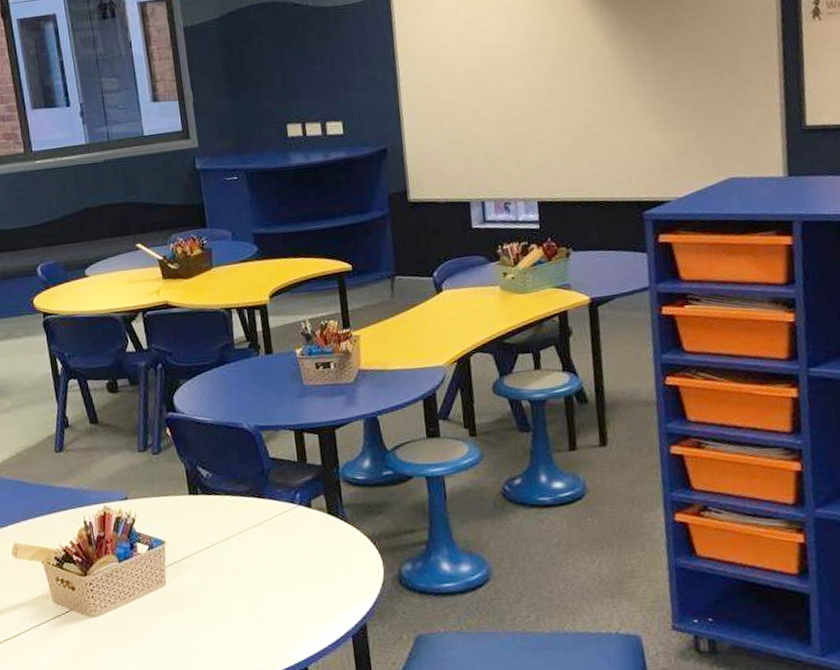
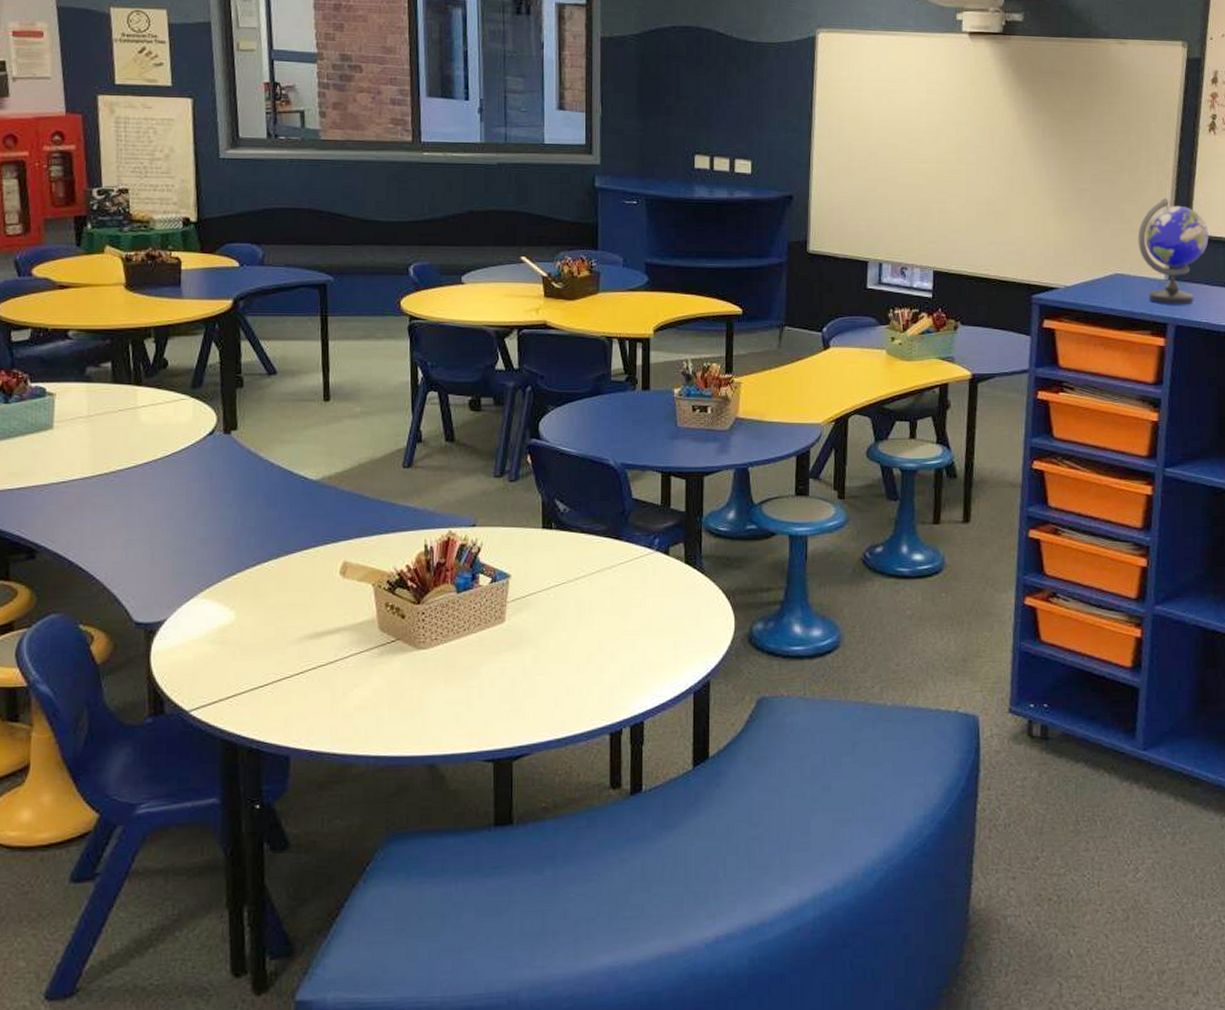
globe: none [748,93,827,202] -> present [1138,198,1209,306]

